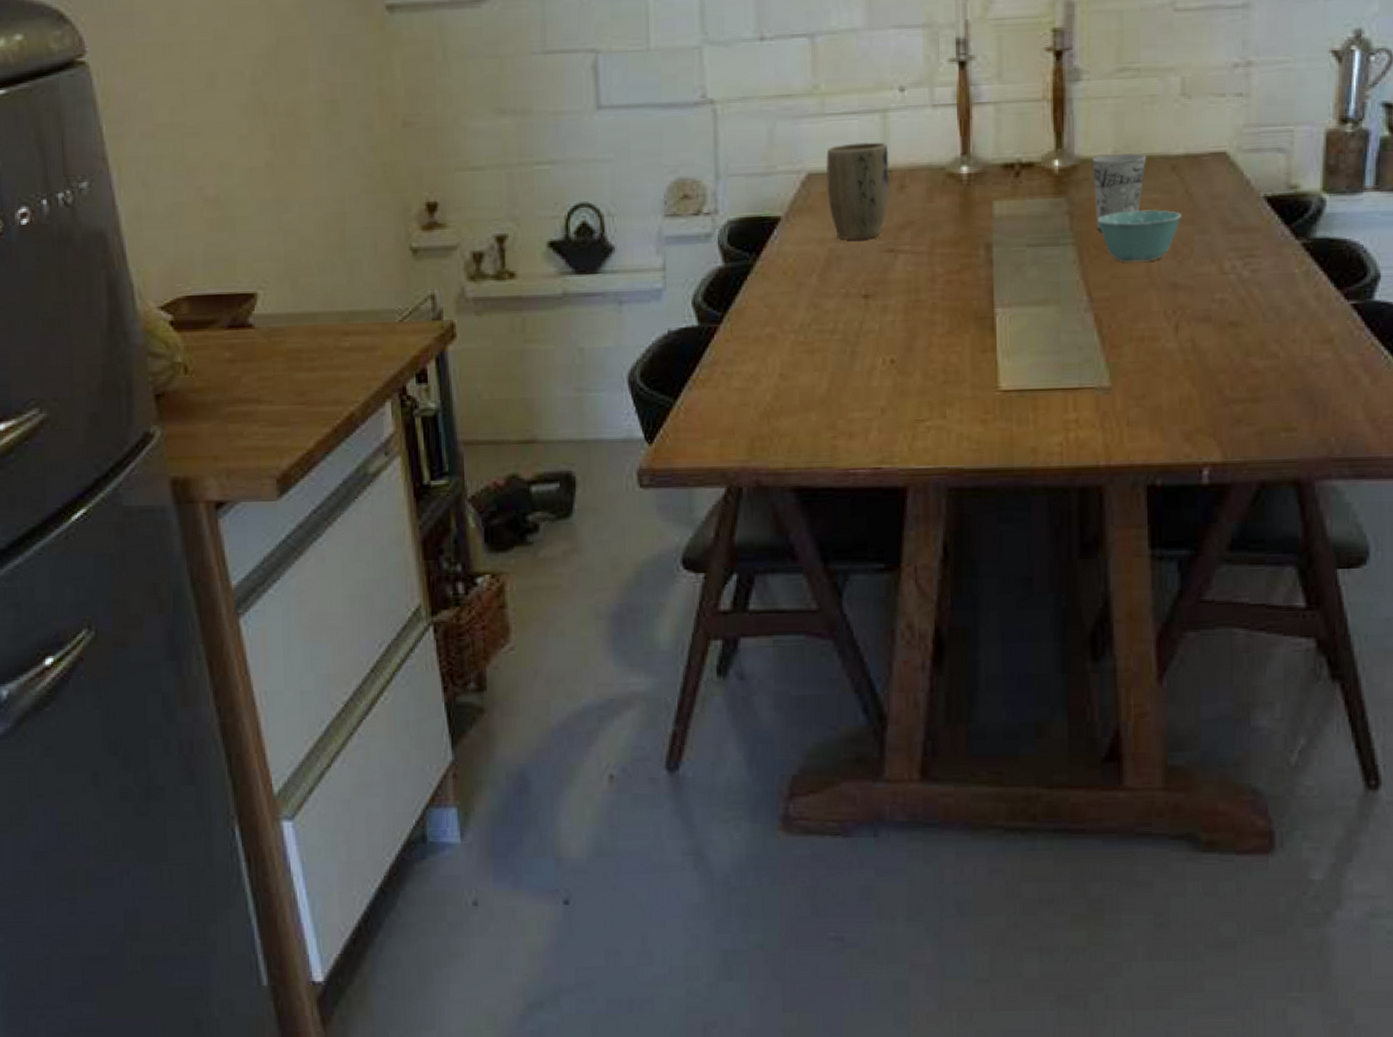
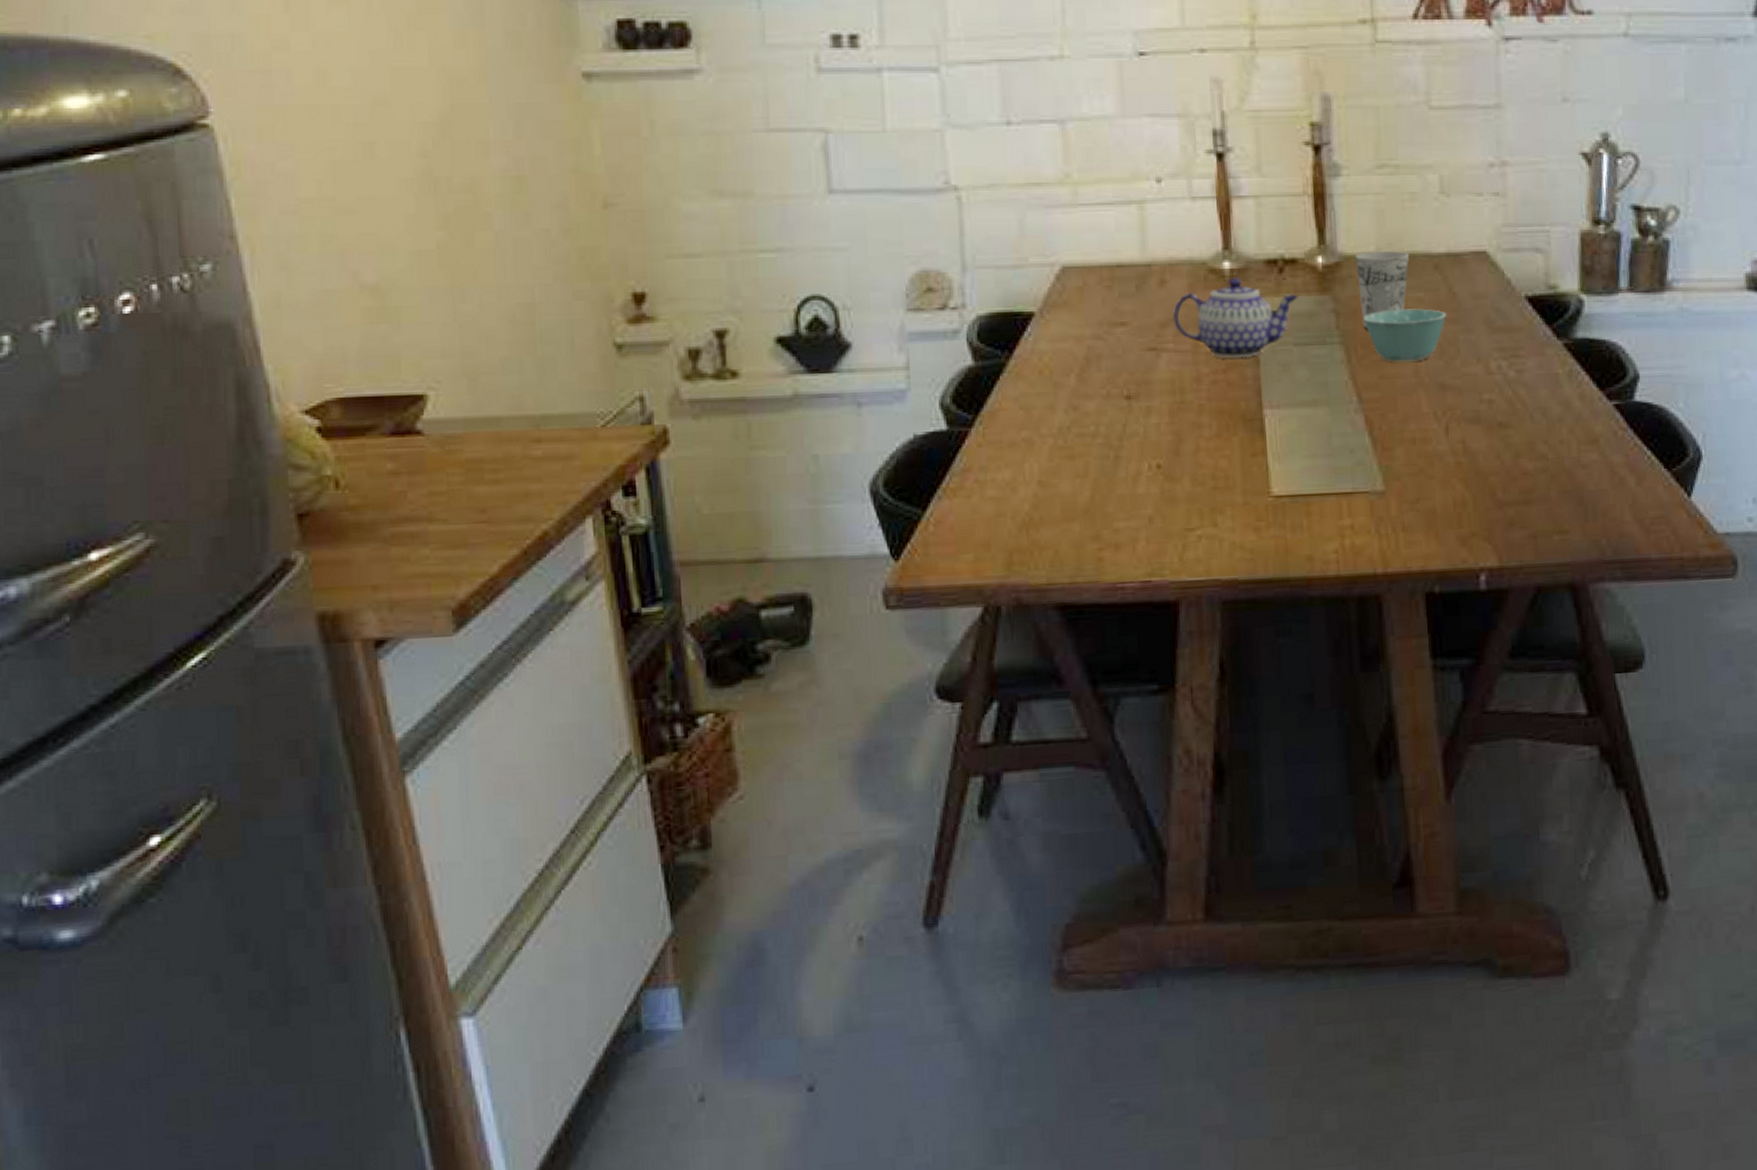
plant pot: present [825,142,889,240] -> none [1080,234,1149,338]
teapot: none [910,180,1033,259] -> present [1172,276,1298,358]

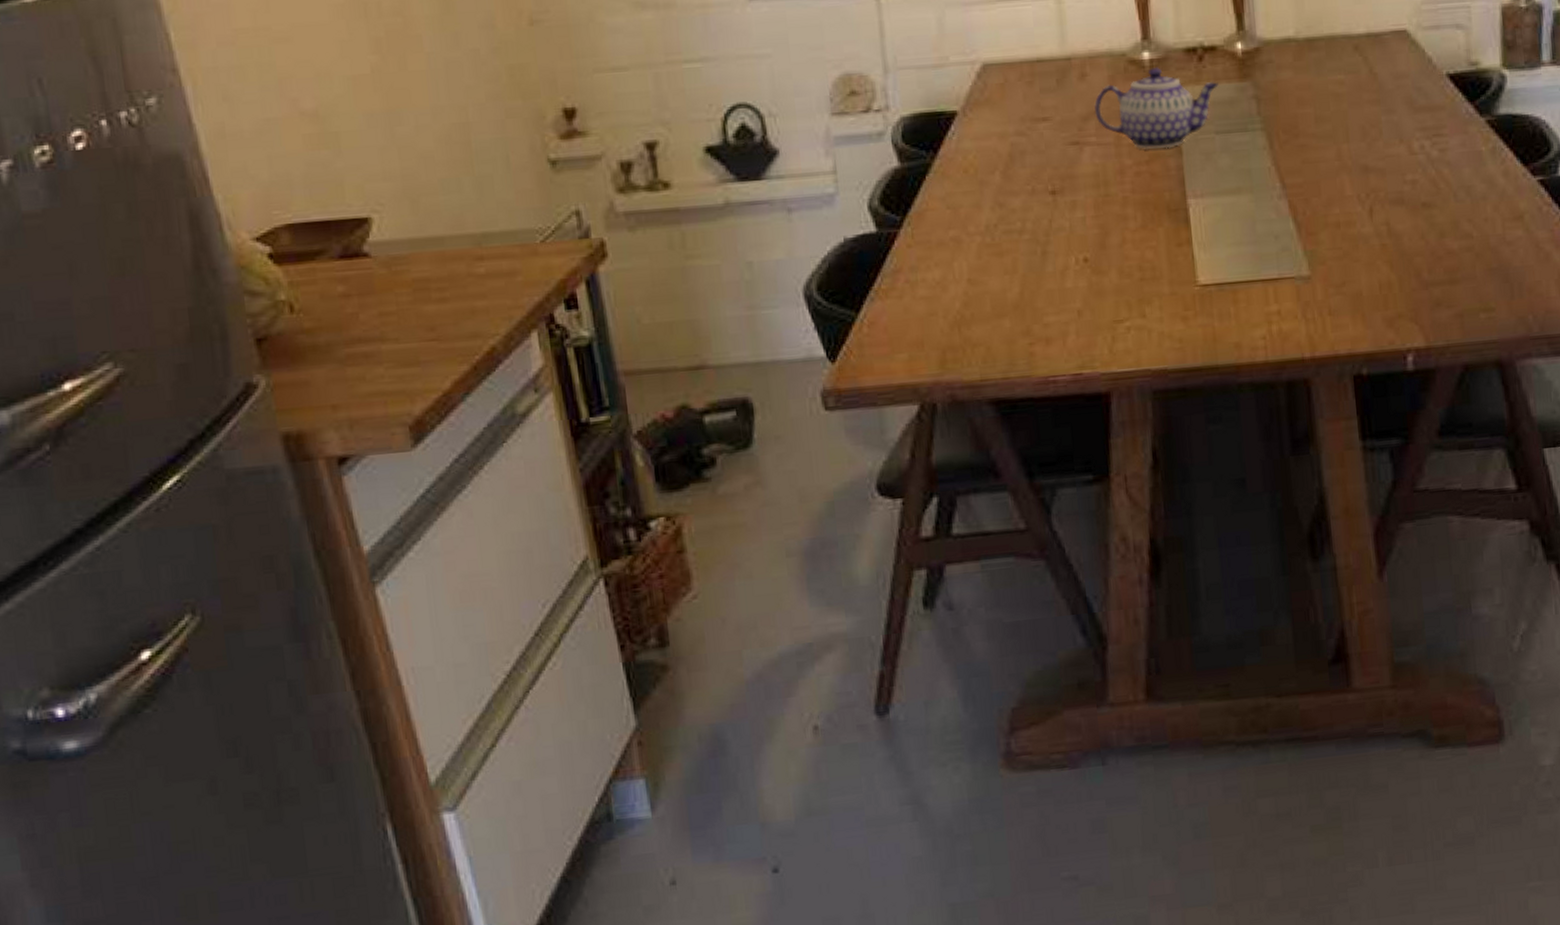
cup: present [1355,250,1409,330] -> none [1274,33,1329,115]
bowl: present [1363,308,1446,362] -> none [1284,91,1368,146]

